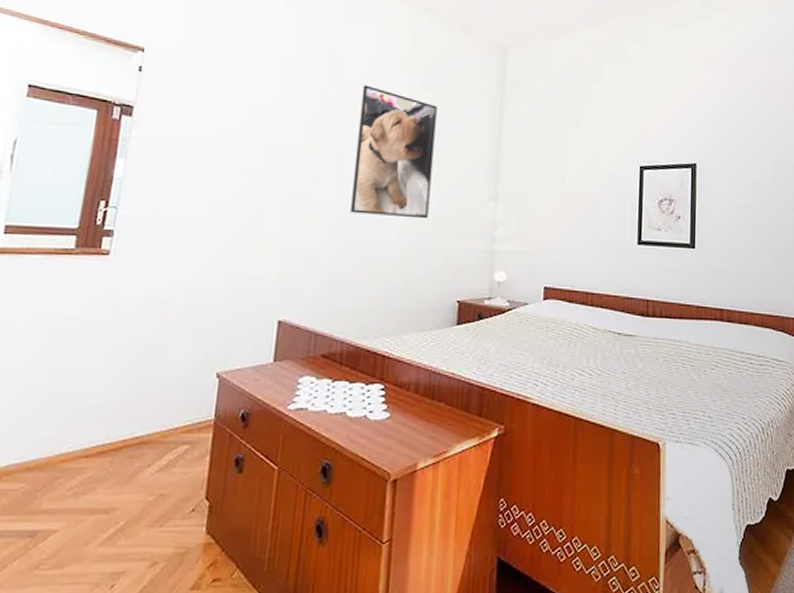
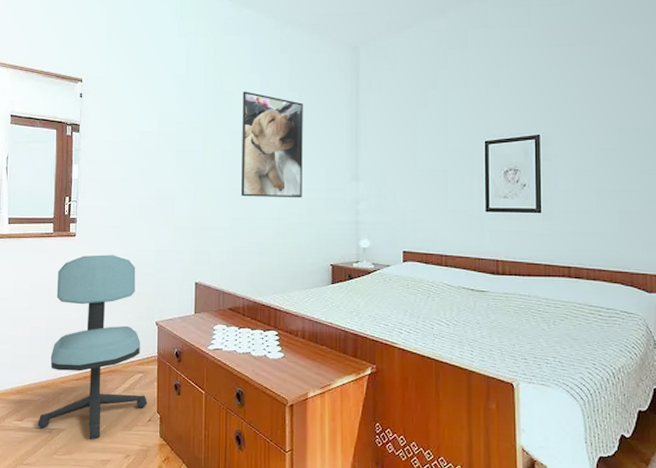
office chair: none [13,281,196,543] -> present [38,255,147,439]

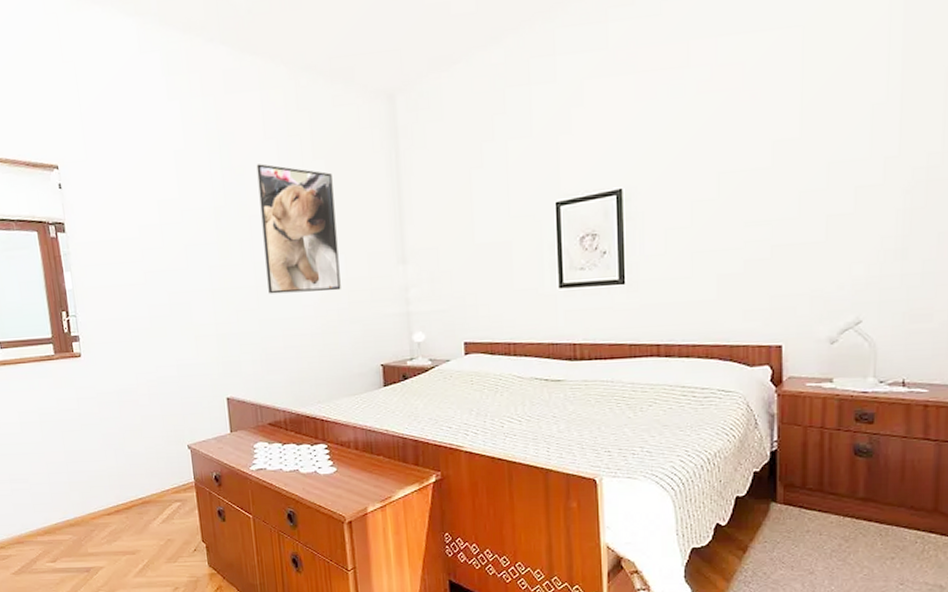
office chair: present [38,255,147,439] -> none [67,374,190,575]

